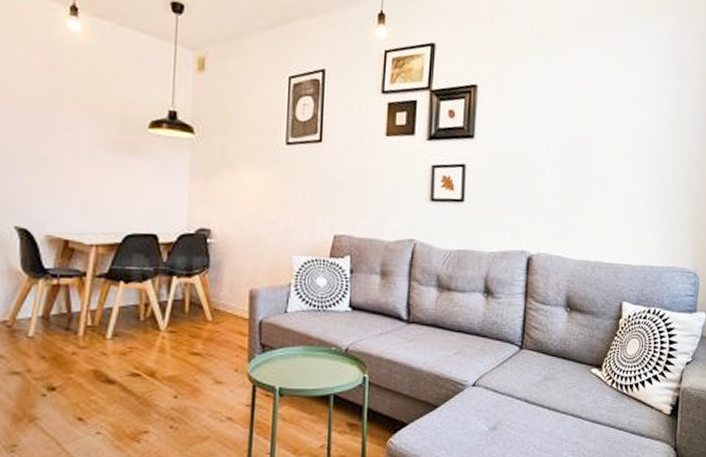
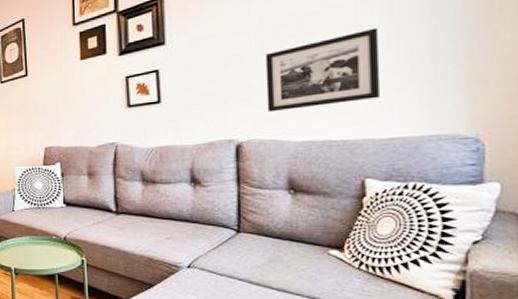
picture frame: none [556,162,643,228] -> present [265,28,381,113]

